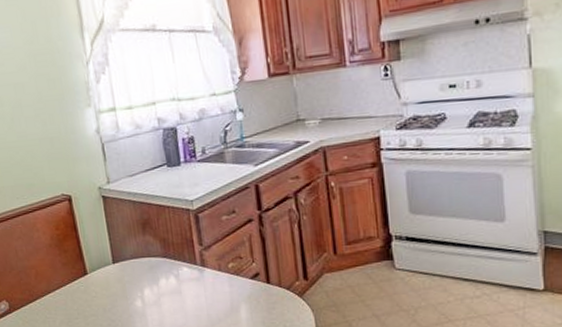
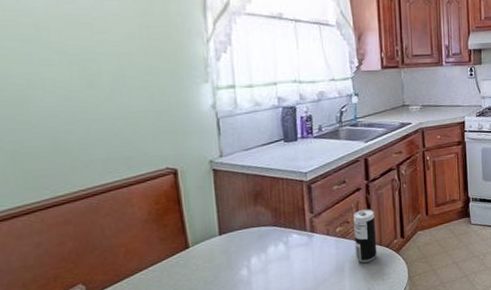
beverage can: none [246,243,277,305] -> present [353,209,377,263]

